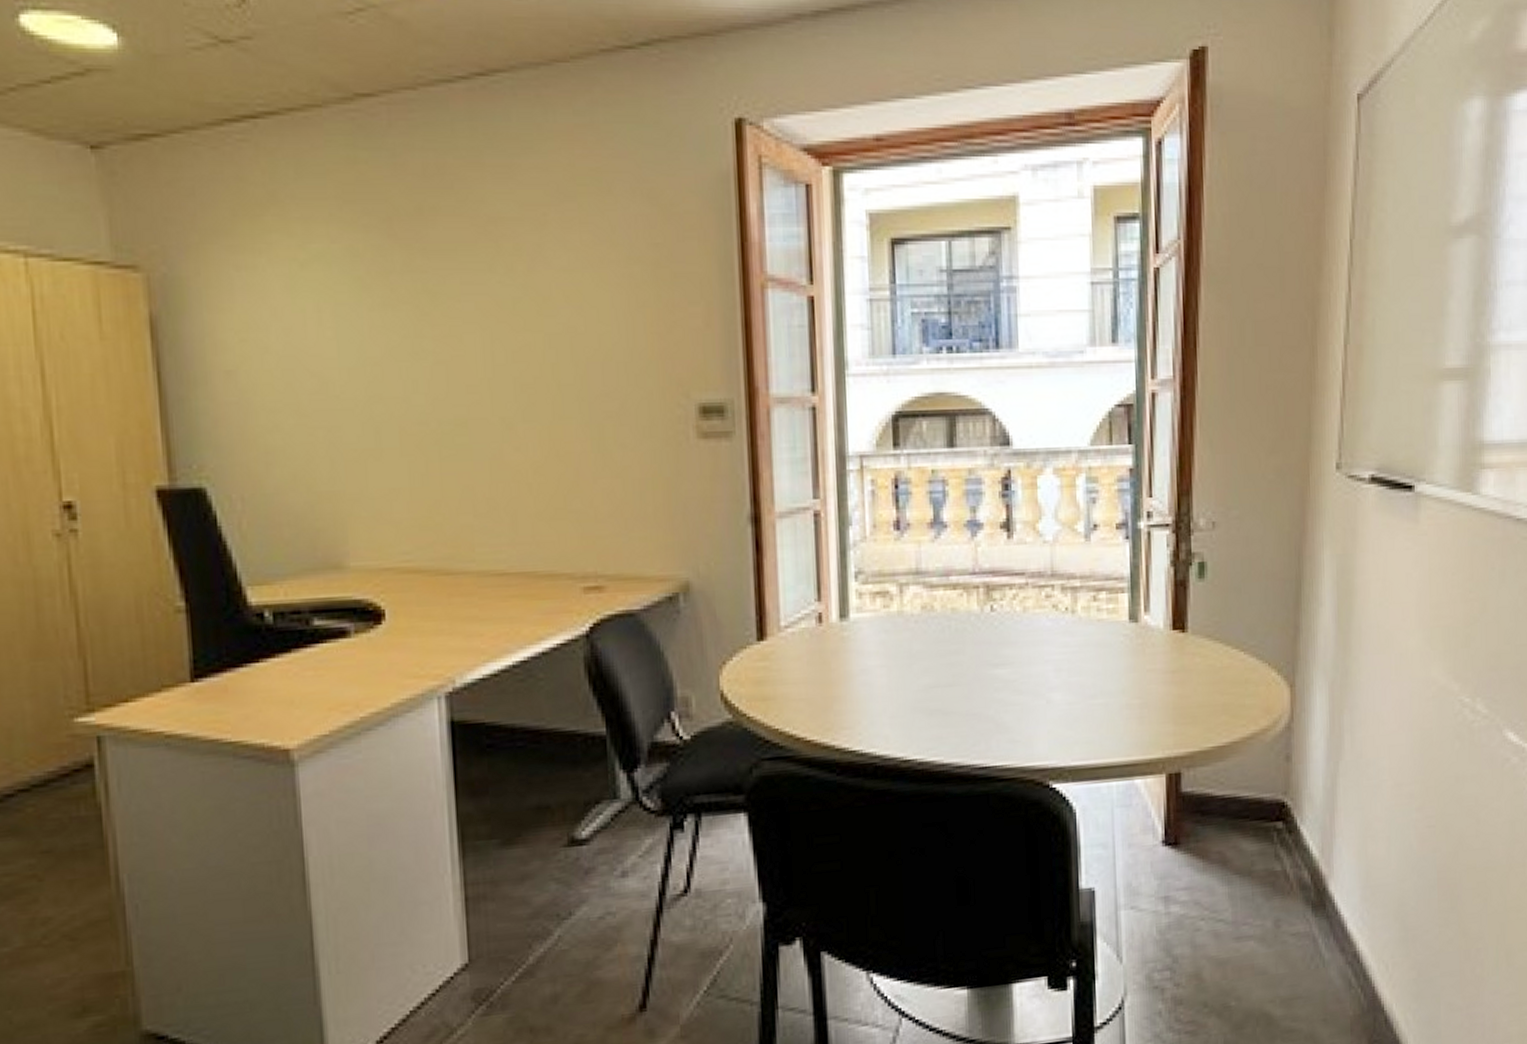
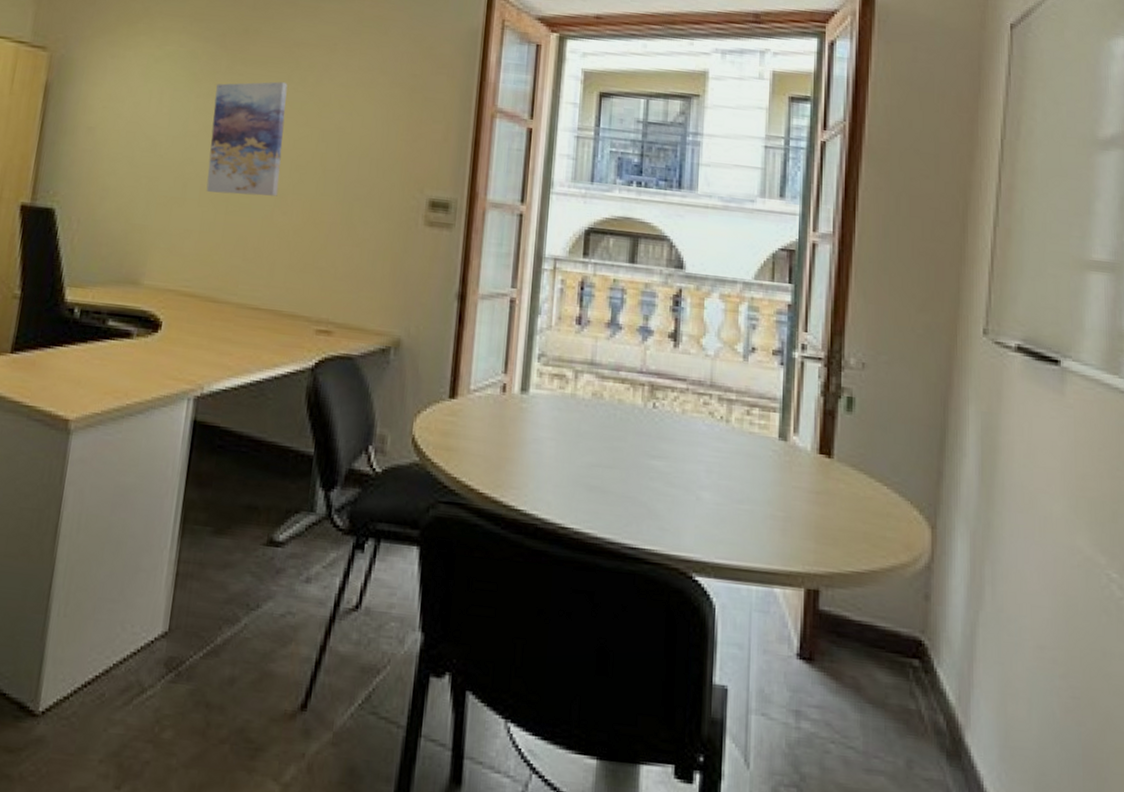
wall art: none [394,275,504,435] -> present [206,81,288,197]

